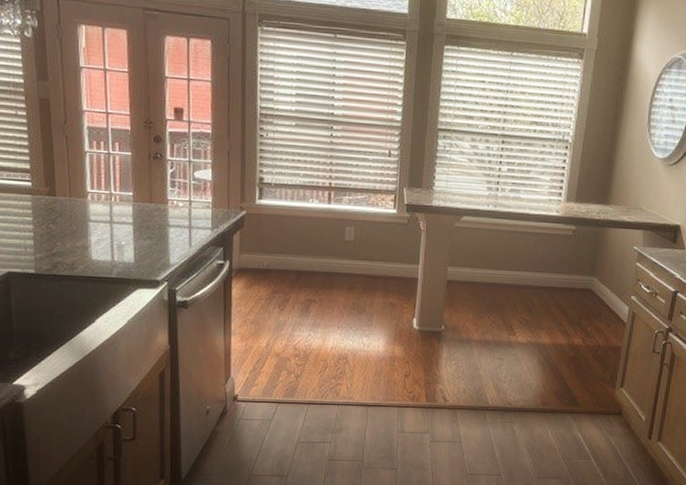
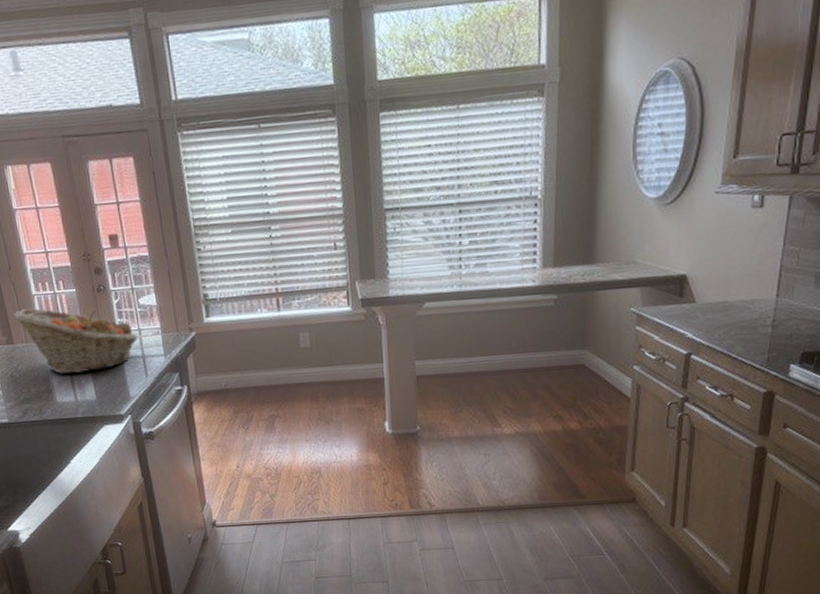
fruit basket: none [61,164,187,235] -> present [14,308,138,374]

